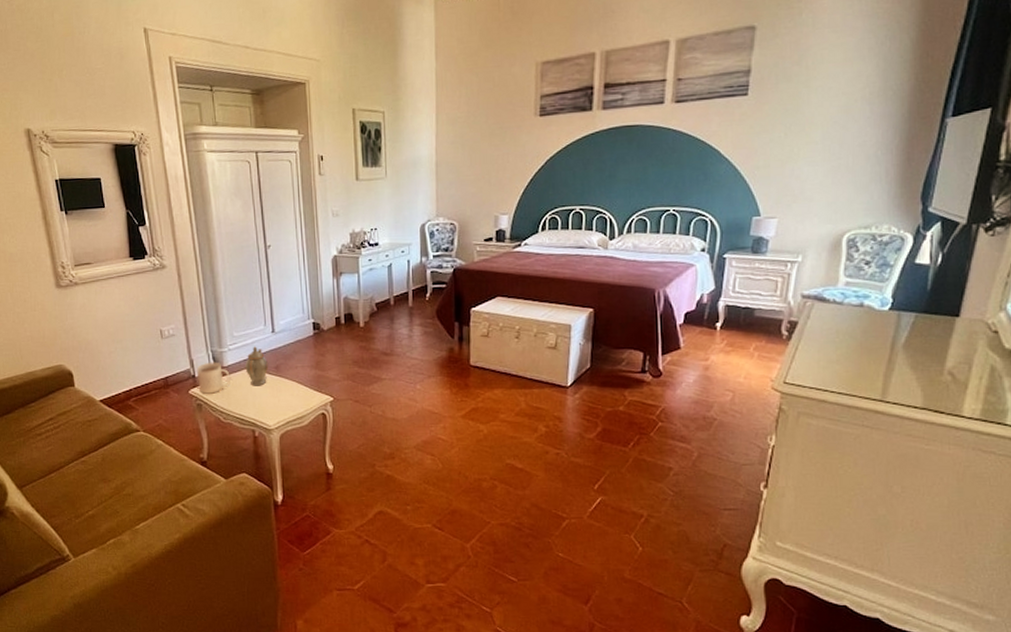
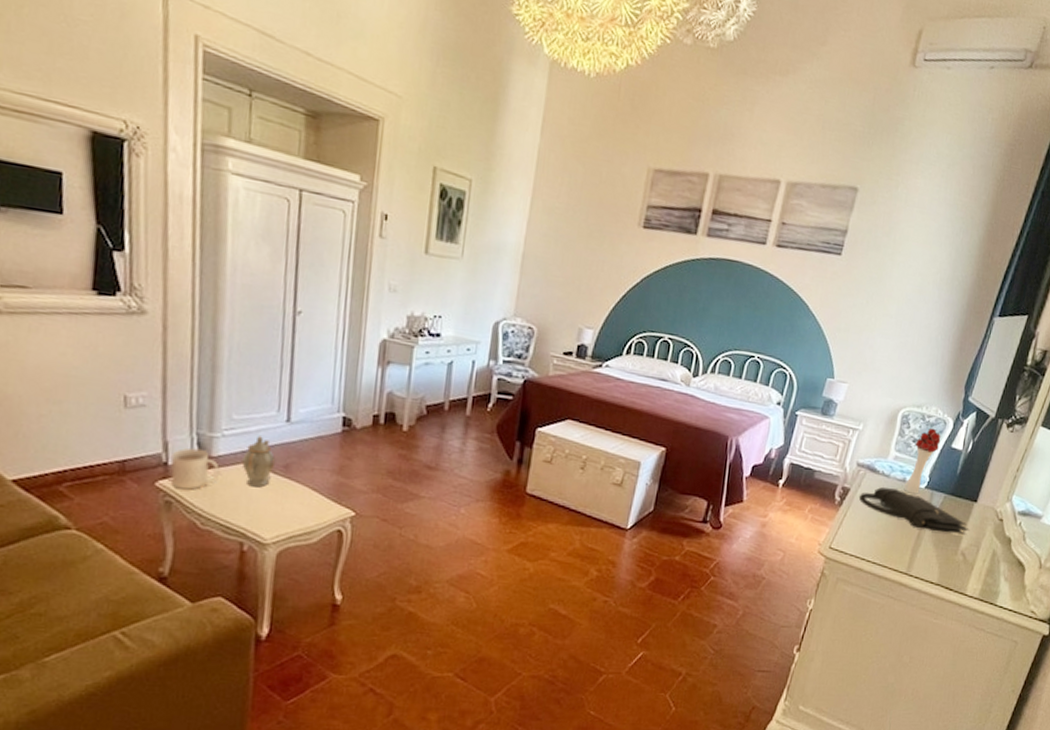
handbag: none [809,315,954,354] -> present [858,487,969,535]
flower bouquet: none [862,247,900,319] -> present [904,427,941,495]

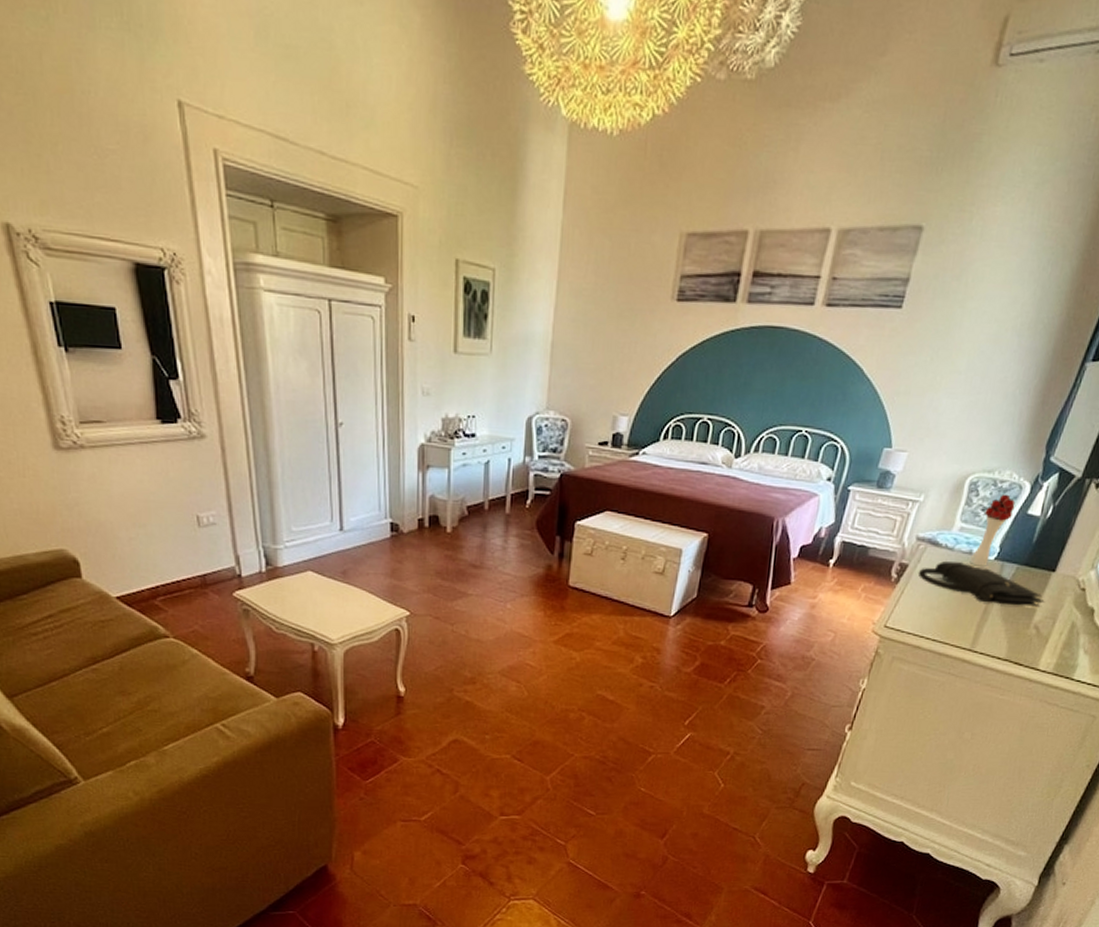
mug: present [170,447,220,490] -> none [243,559,286,598]
teapot: present [242,436,276,488] -> none [305,545,334,593]

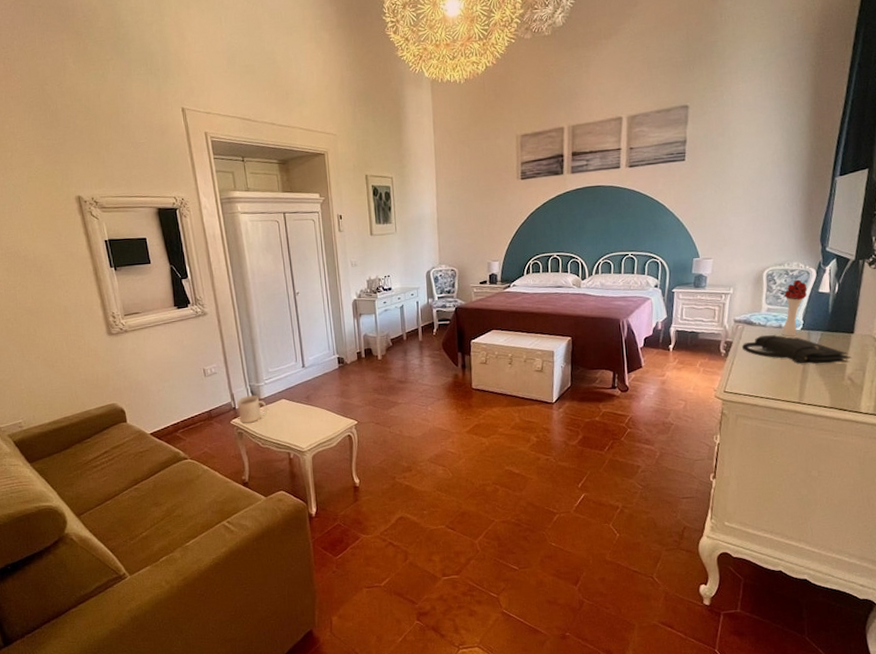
mug: none [243,559,286,598] -> present [237,395,267,423]

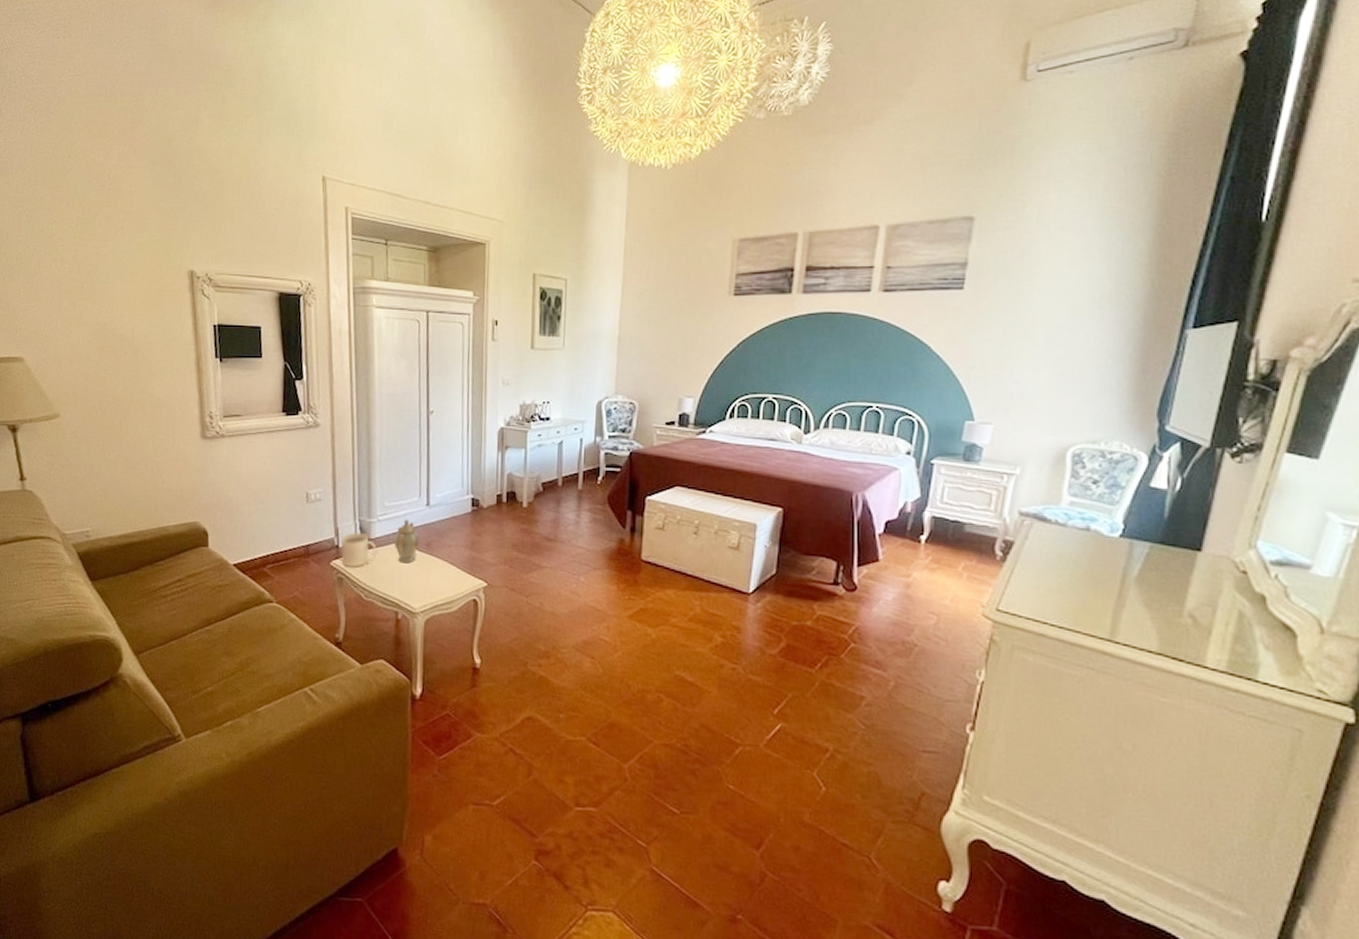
teapot: none [279,380,301,415] -> present [394,519,420,564]
handbag: present [741,335,851,364] -> none [1027,538,1196,592]
flower bouquet: present [781,279,807,337] -> none [1089,465,1133,546]

